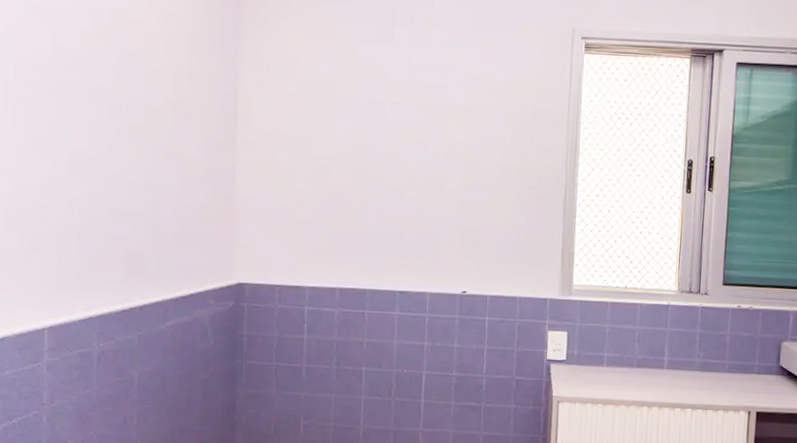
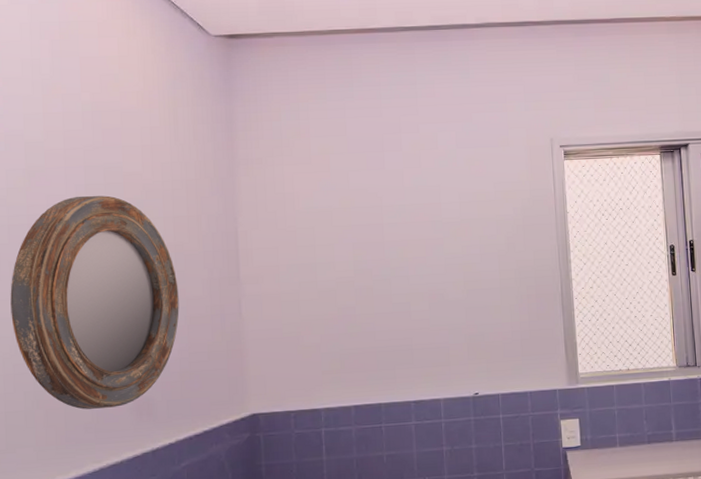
home mirror: none [14,40,175,259] -> present [10,195,179,410]

